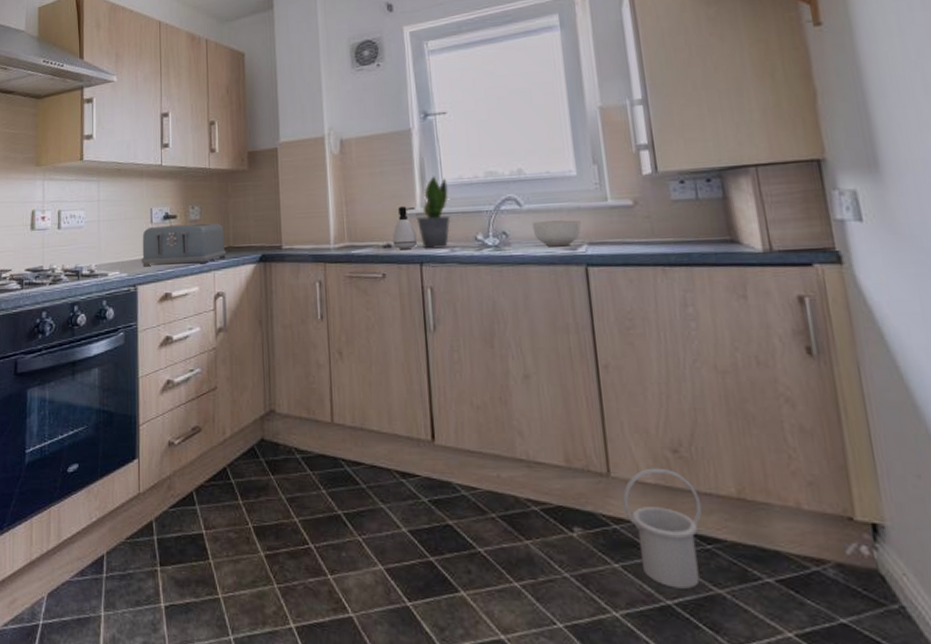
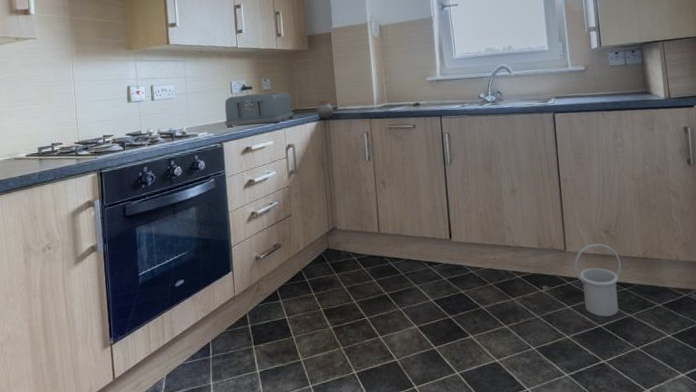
jar: none [255,235,278,261] -> present [316,99,334,119]
soap dispenser: present [392,207,417,250] -> none [420,75,438,107]
potted plant: present [417,176,450,249] -> none [438,52,461,106]
bowl: present [532,220,581,247] -> none [518,81,551,101]

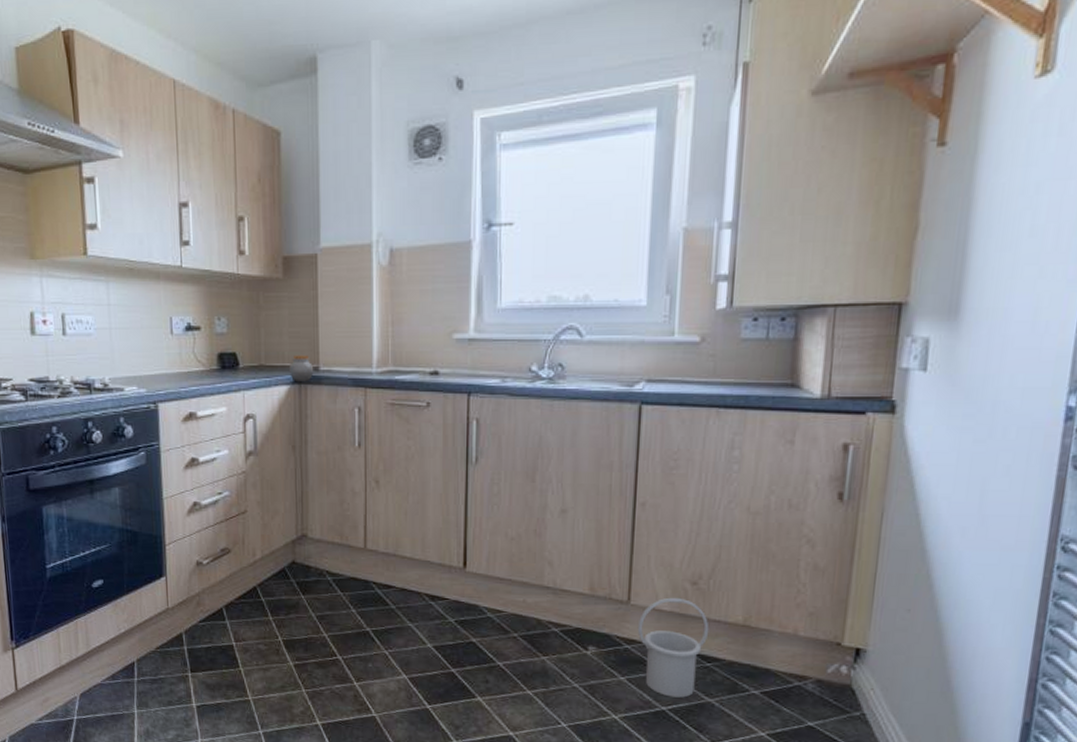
toaster: present [224,91,294,128] -> none [161,337,258,383]

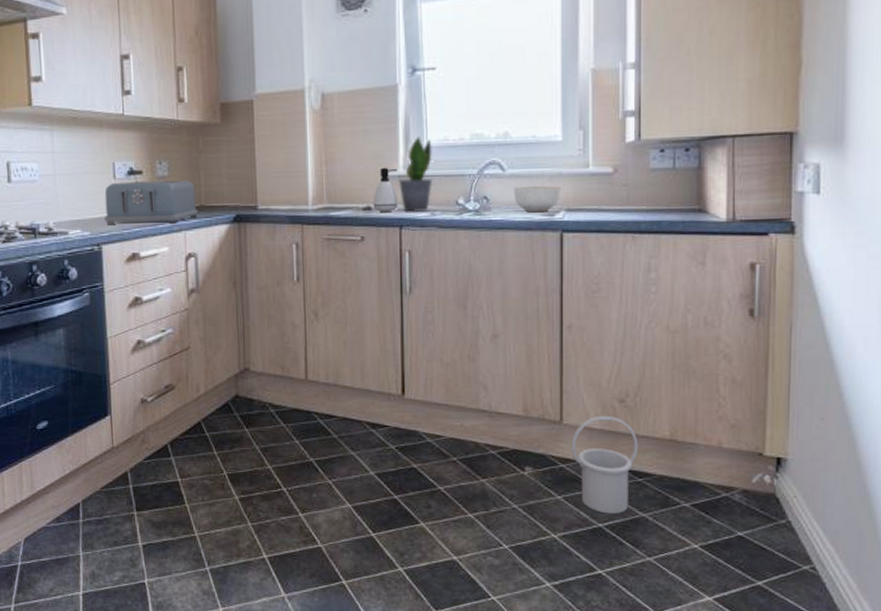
toaster: none [161,337,258,383] -> present [104,180,199,226]
jar: present [289,355,314,383] -> none [229,194,253,222]
soap dispenser: none [440,331,468,378] -> present [373,168,398,213]
potted plant: none [469,297,506,378] -> present [399,136,433,212]
bowl: none [591,354,642,383] -> present [513,186,561,213]

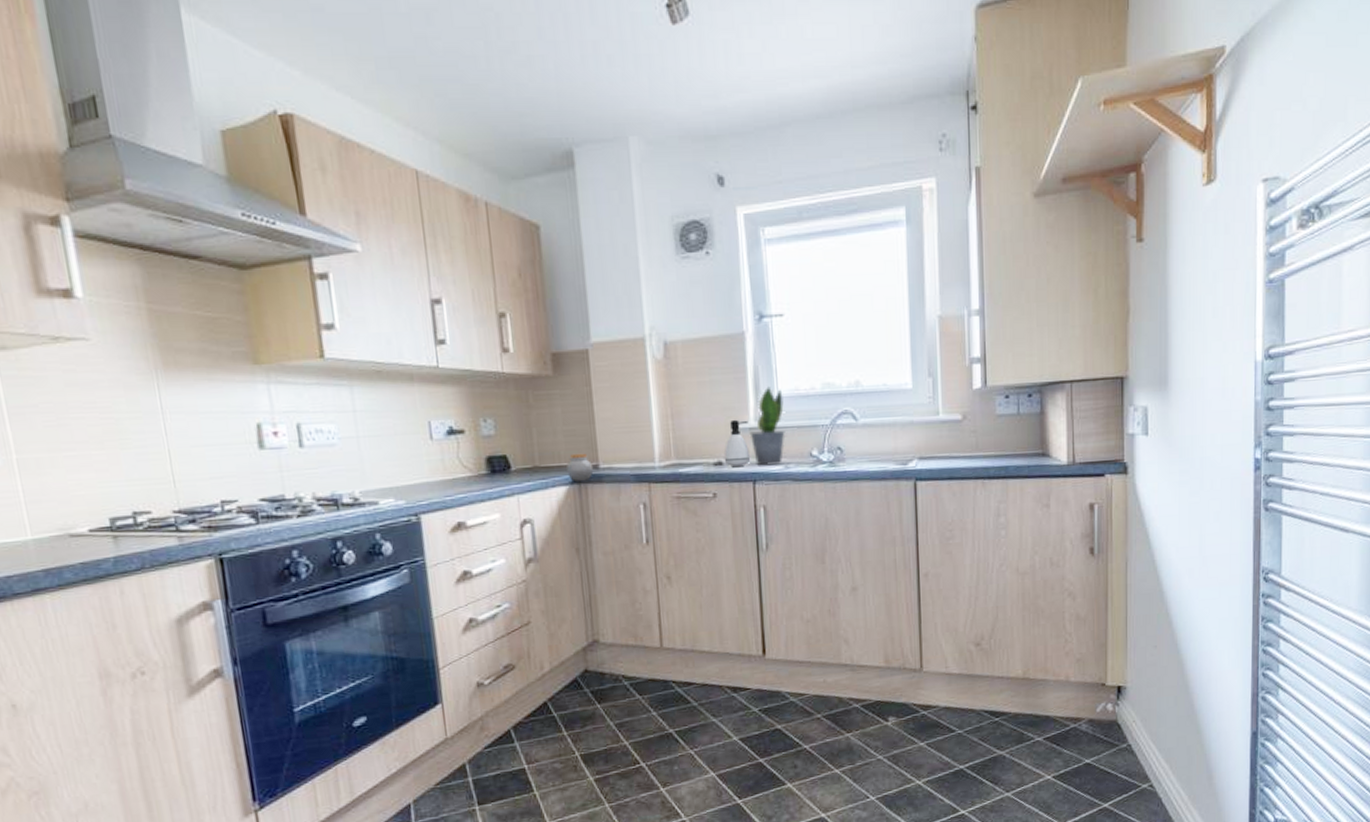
toaster: present [104,180,199,226] -> none [420,438,533,493]
jar: none [229,194,253,222] -> present [567,453,594,483]
bowl: present [513,186,561,213] -> none [867,434,913,462]
bucket: present [571,415,639,514] -> none [931,659,995,756]

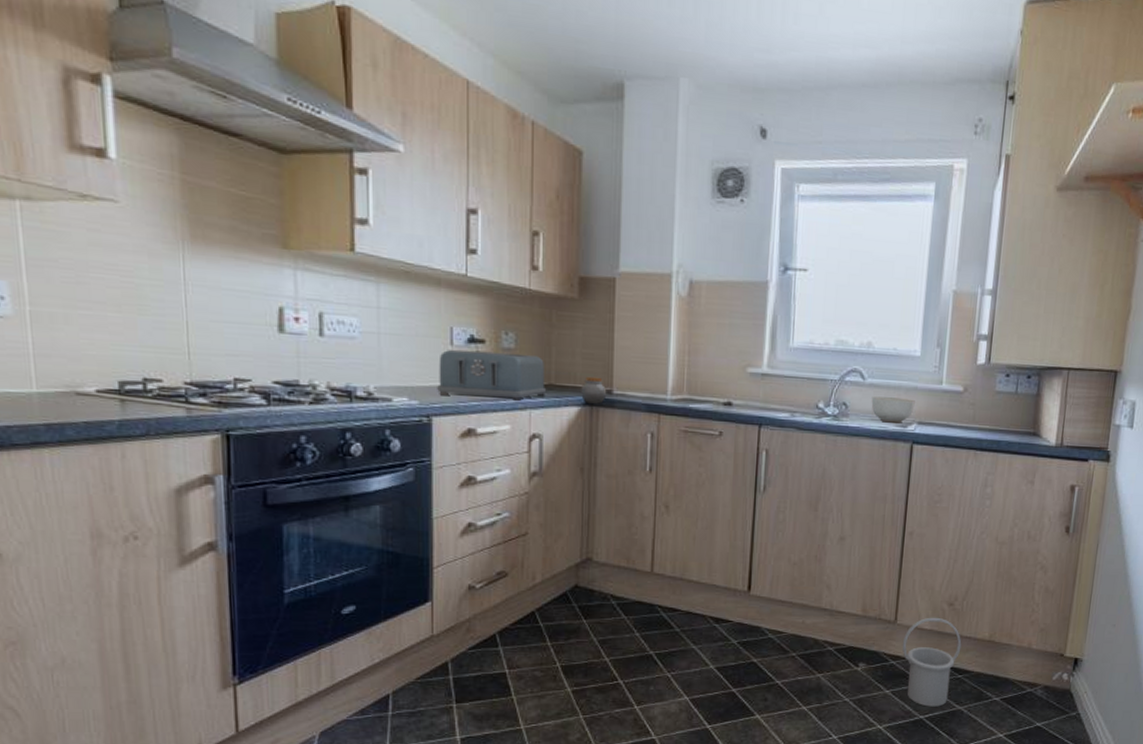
toaster: none [420,438,533,493] -> present [437,349,547,401]
soap dispenser: present [723,420,750,468] -> none [734,364,762,410]
potted plant: present [751,386,785,466] -> none [762,336,798,412]
bowl: none [867,434,913,462] -> present [871,396,915,423]
bucket: none [931,659,995,756] -> present [902,617,962,707]

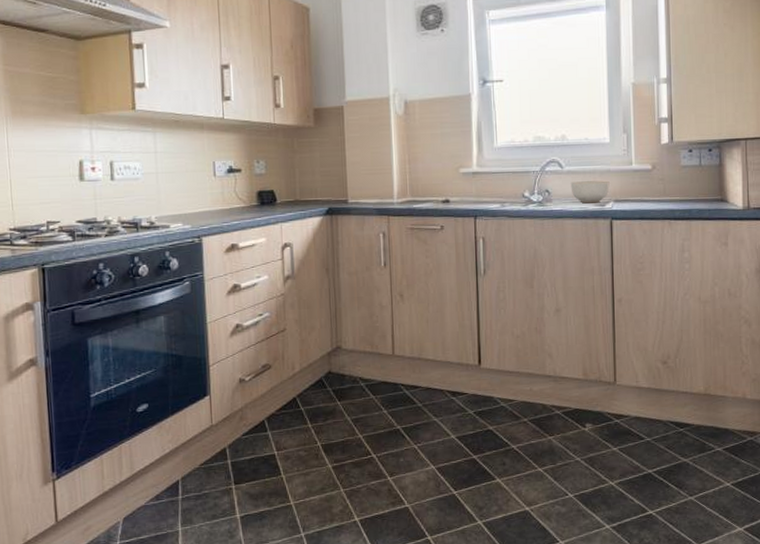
toaster: present [437,349,547,401] -> none [205,177,294,219]
jar: present [581,376,607,405] -> none [322,190,344,214]
bucket: present [902,617,962,707] -> none [623,375,679,461]

